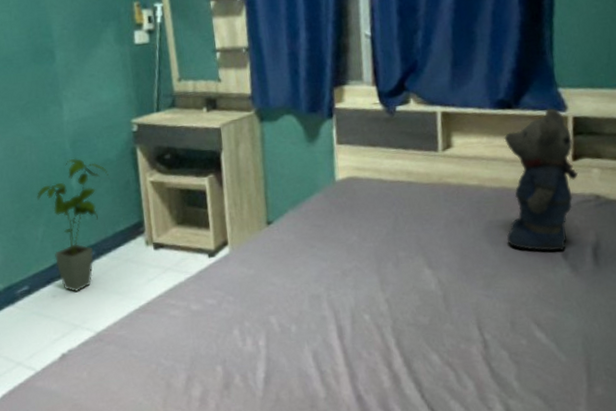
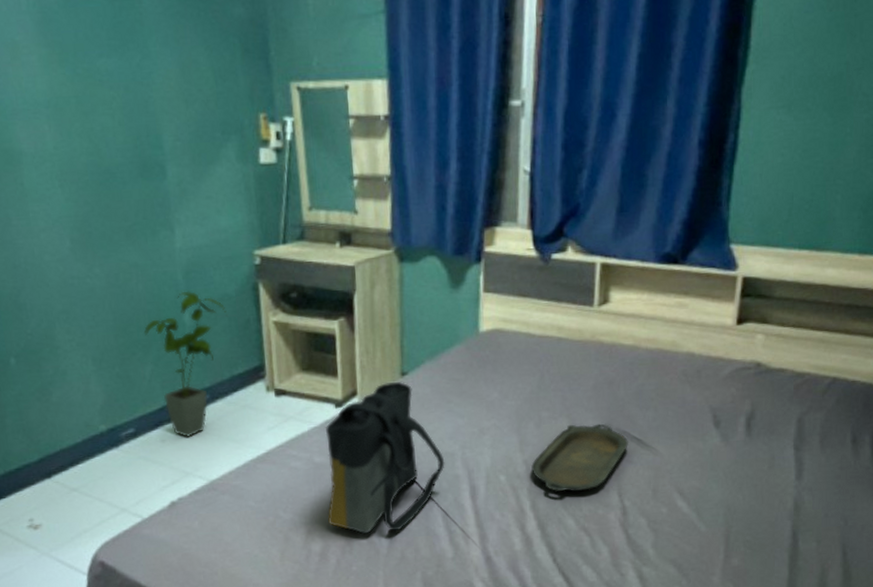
tote bag: none [201,230,312,378] -> present [326,382,445,534]
serving tray: none [393,260,484,328] -> present [531,423,630,492]
teddy bear: present [504,108,579,251] -> none [657,266,741,420]

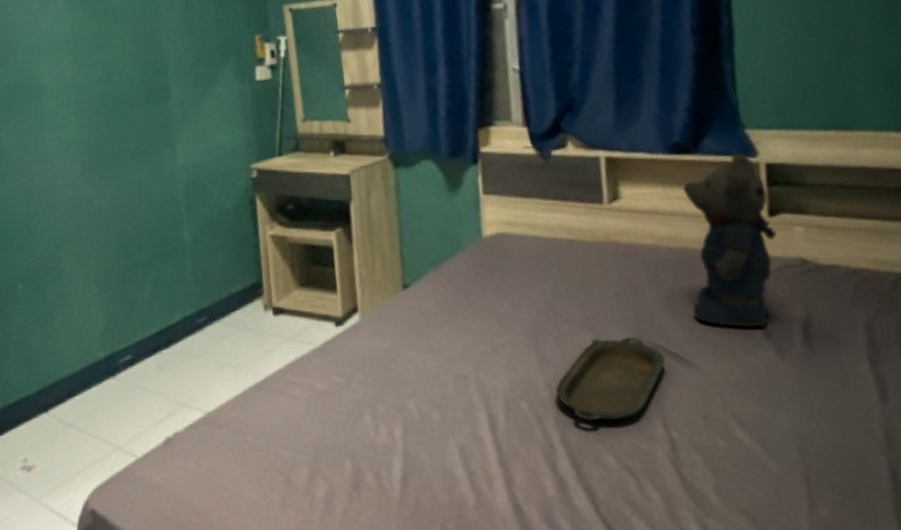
house plant: present [143,290,227,438] -> none [144,207,225,364]
tote bag: present [326,382,445,534] -> none [326,295,458,476]
teddy bear: none [657,266,741,420] -> present [682,153,777,329]

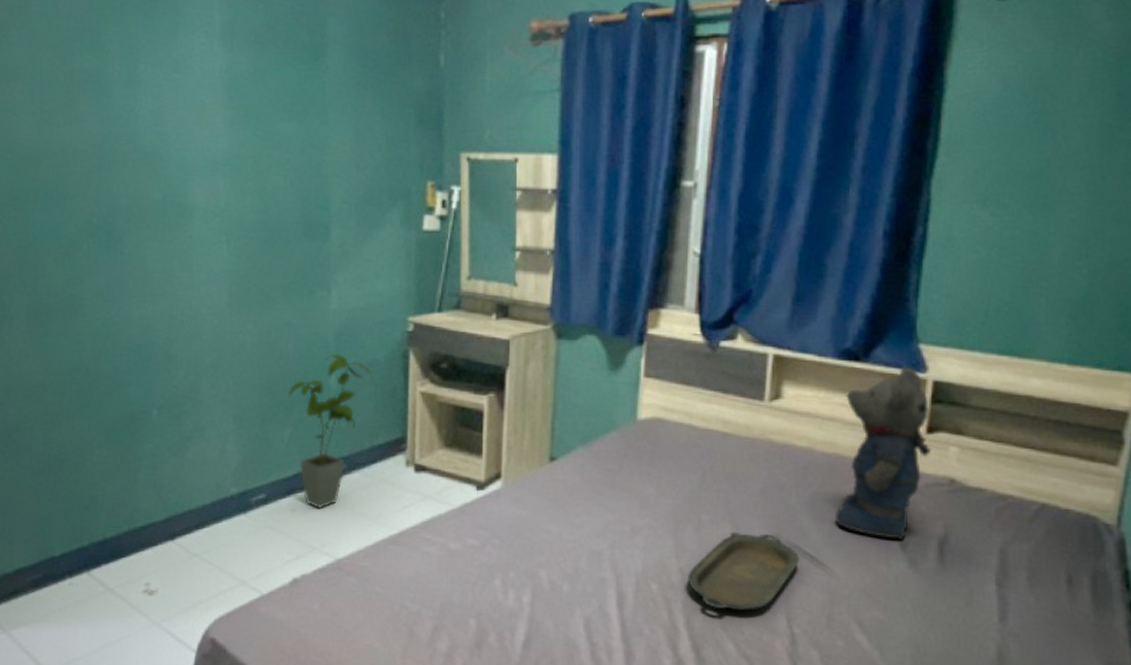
house plant: none [144,207,225,364] -> present [288,353,374,510]

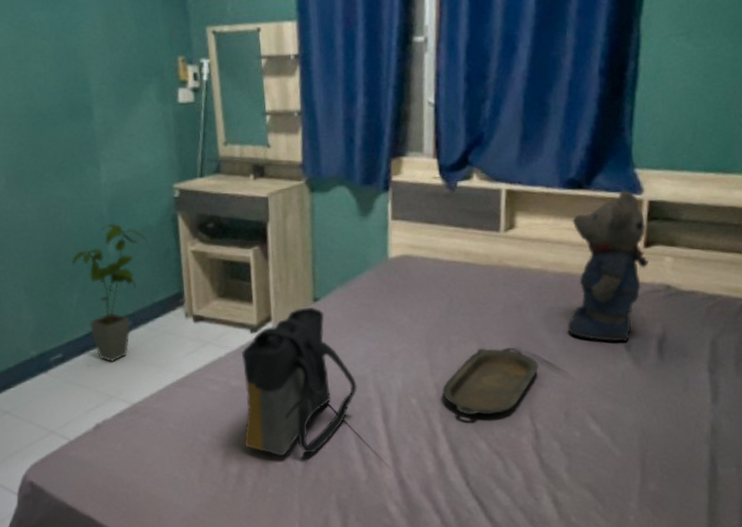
tote bag: none [458,467,591,637] -> present [242,307,357,457]

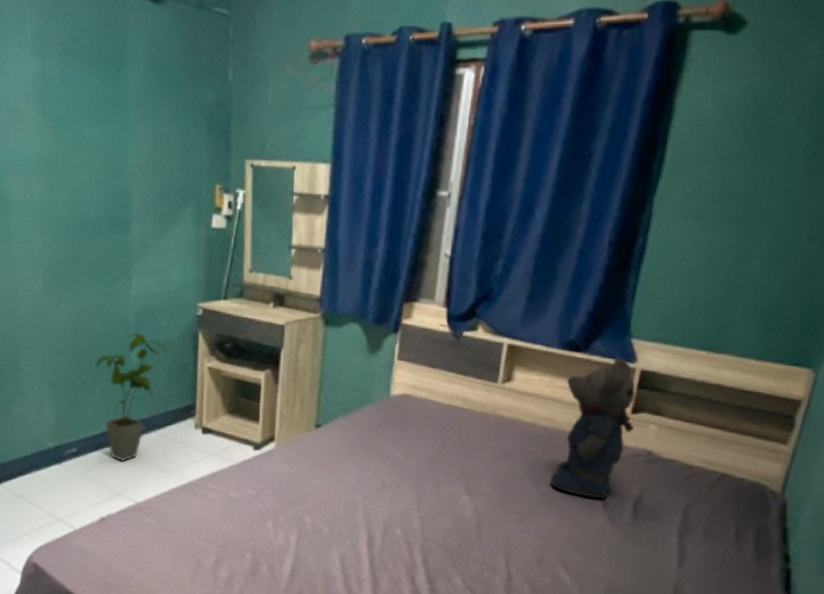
tote bag: present [242,307,357,457] -> none [237,432,347,569]
serving tray: present [442,347,540,416] -> none [426,489,520,553]

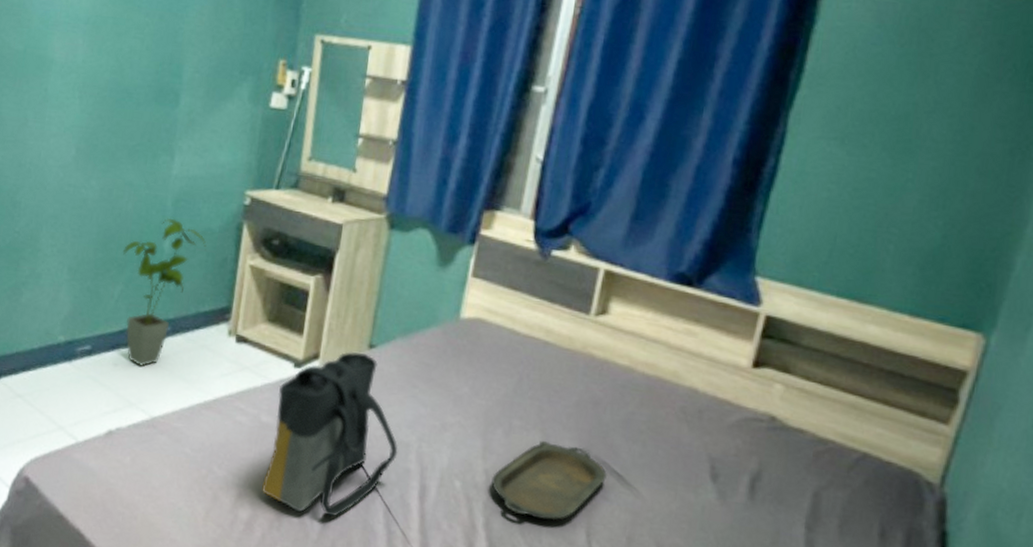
tote bag: none [237,432,347,569] -> present [262,352,398,517]
serving tray: none [426,489,520,553] -> present [491,440,608,521]
teddy bear: present [550,358,636,500] -> none [647,297,759,472]

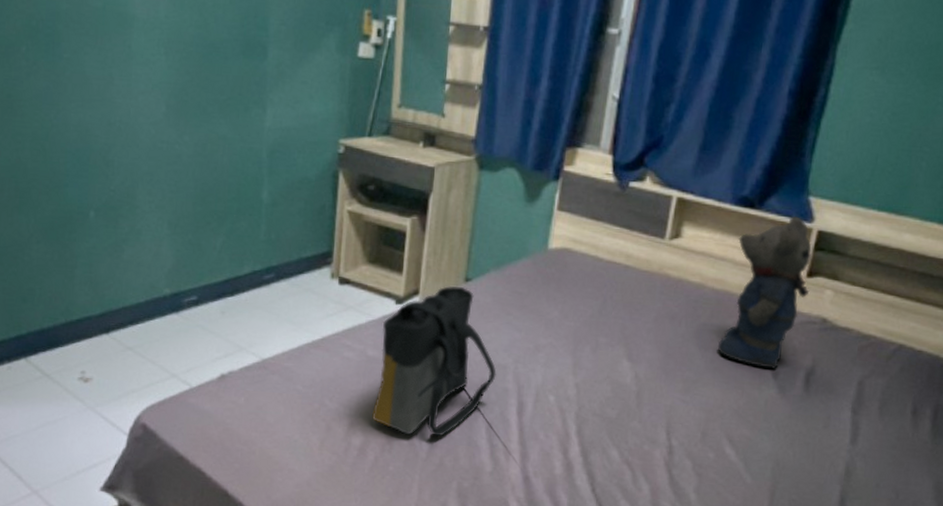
house plant: present [122,217,206,368] -> none [221,169,304,314]
serving tray: present [491,440,608,521] -> none [582,354,684,424]
teddy bear: none [647,297,759,472] -> present [717,216,812,370]

